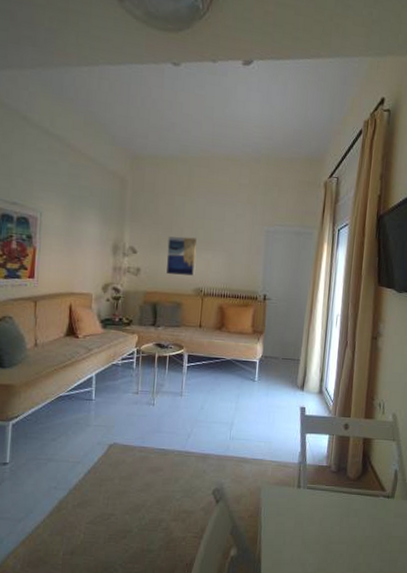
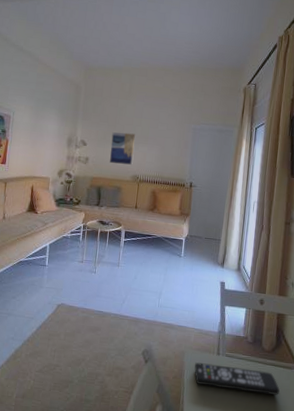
remote control: none [272,498,366,526] -> present [194,362,280,395]

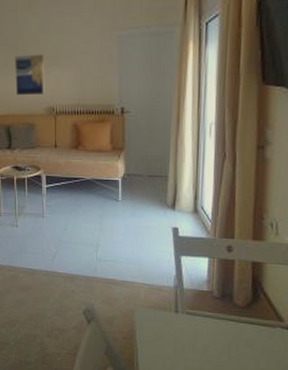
remote control: present [194,362,280,395] -> none [148,321,260,357]

